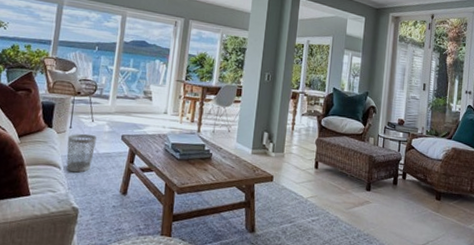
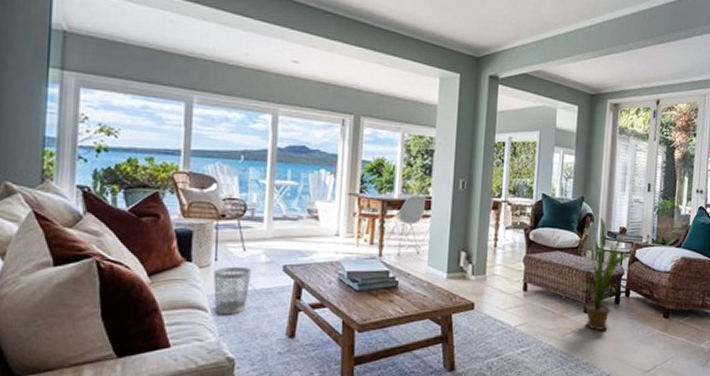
house plant: none [358,109,408,207] -> present [573,216,632,330]

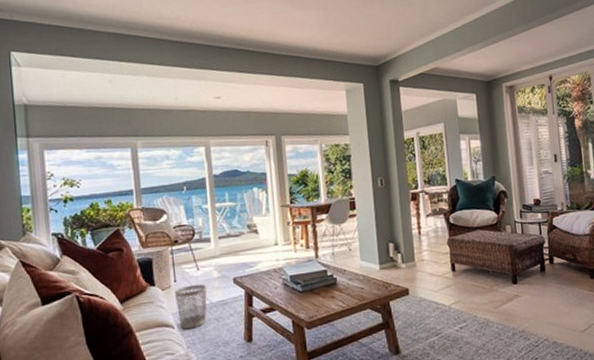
house plant: present [573,216,632,330] -> none [489,191,549,299]

